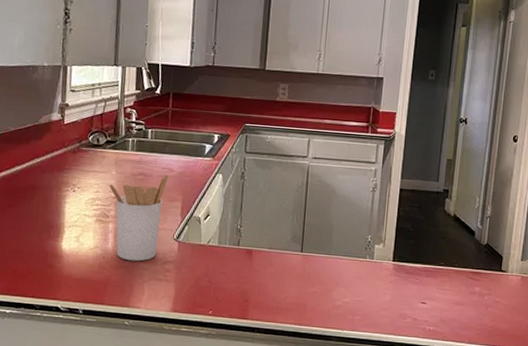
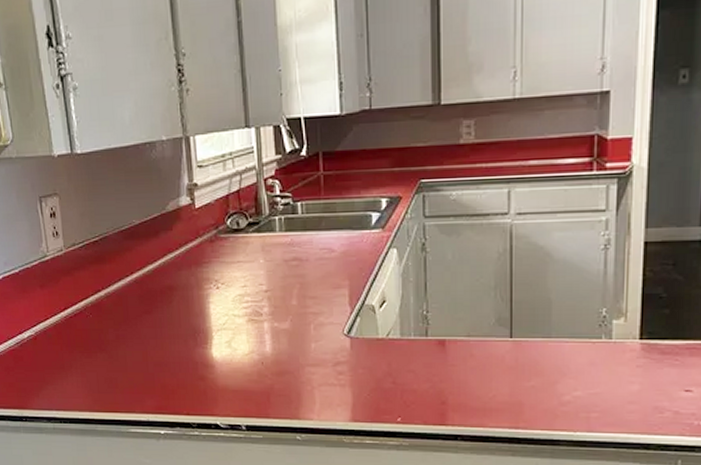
utensil holder: present [108,174,168,262] -> none [257,256,329,365]

